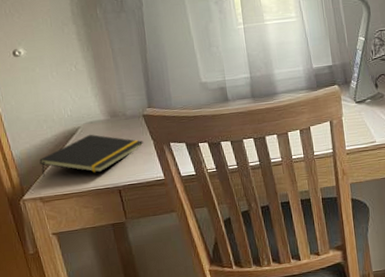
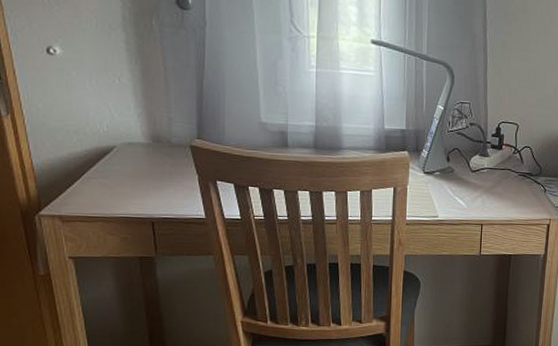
notepad: present [39,134,144,177] -> none [64,156,187,200]

